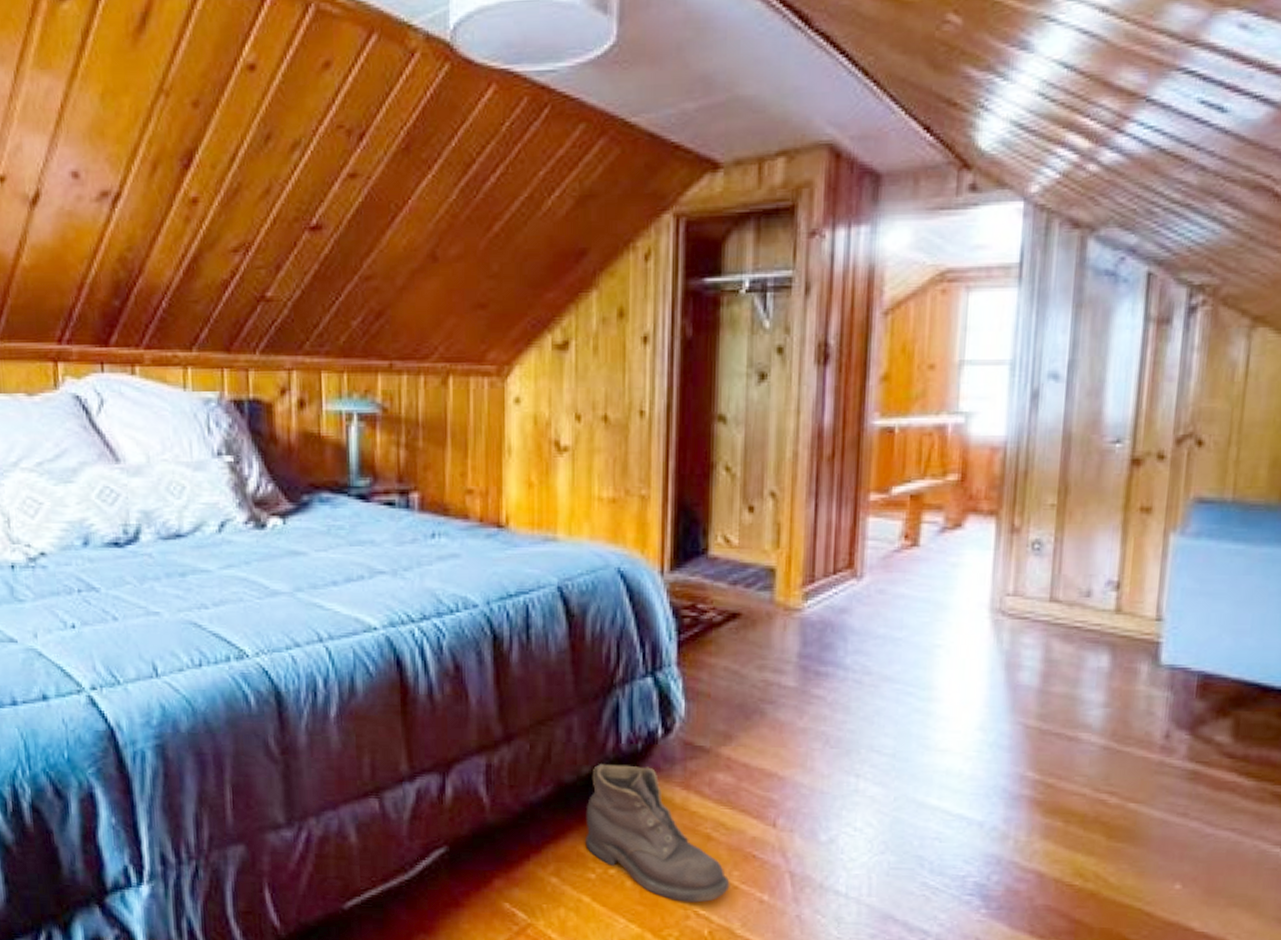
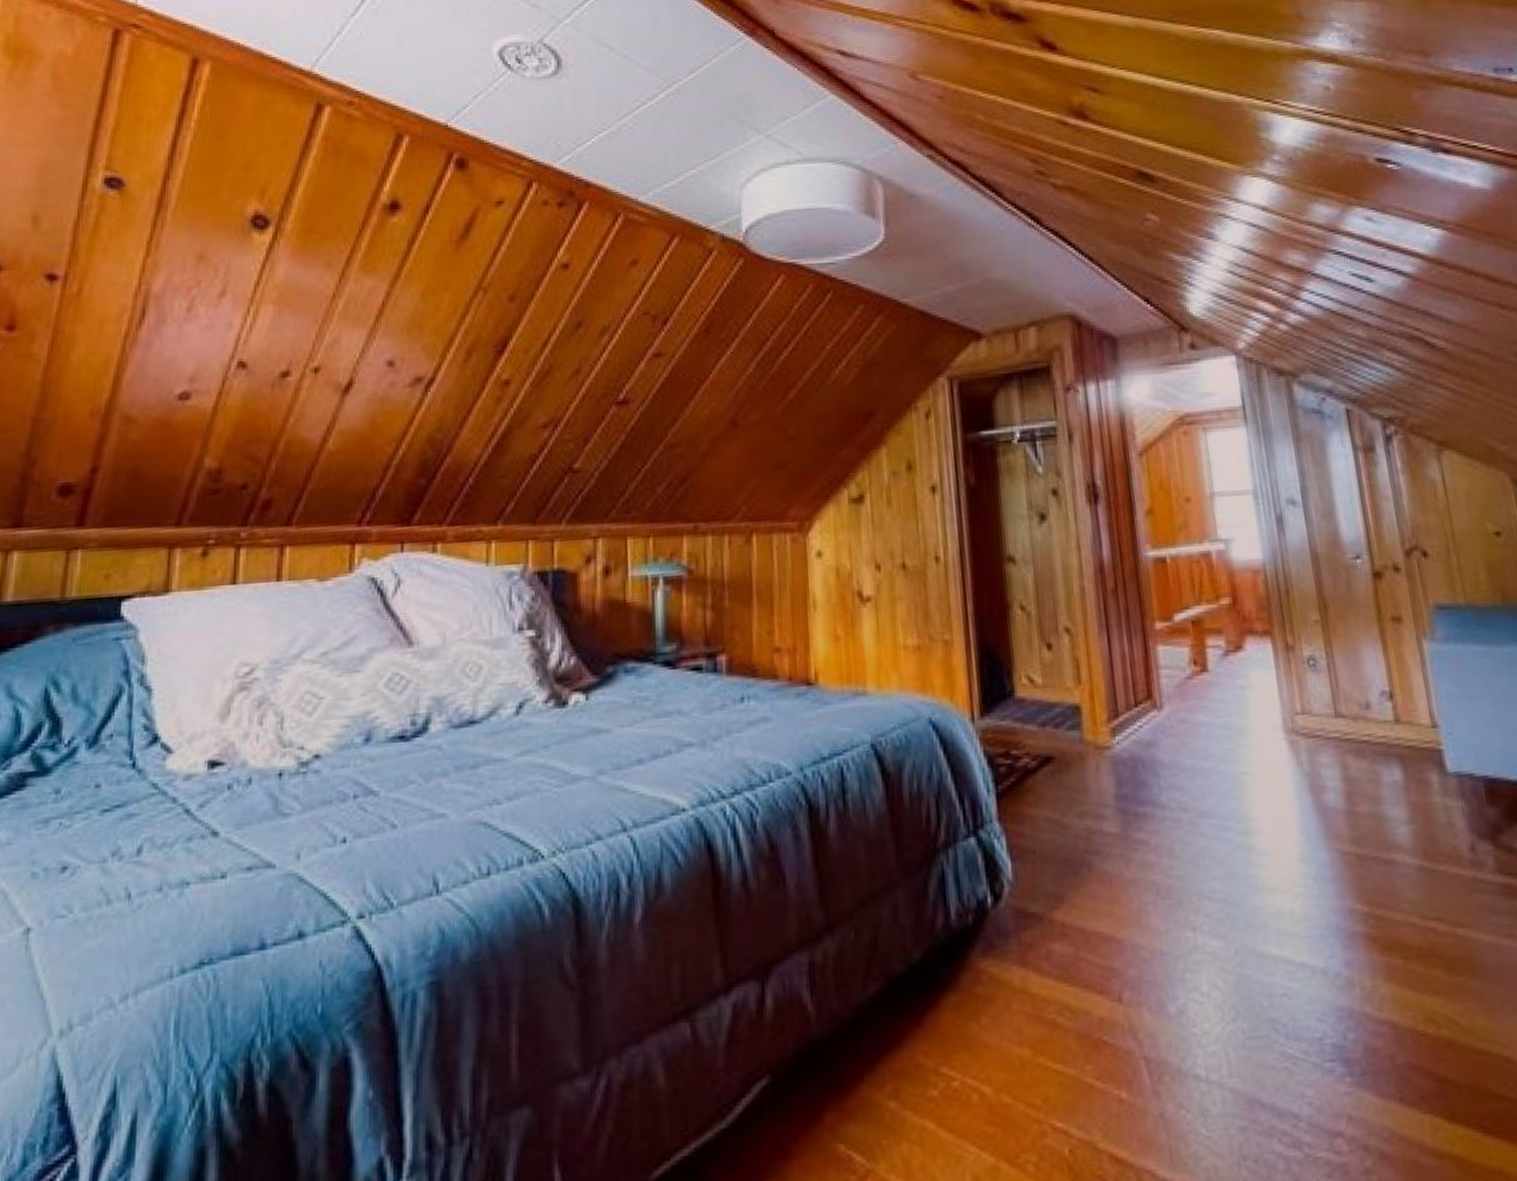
boot: present [585,763,730,903] -> none [920,944,1085,1114]

